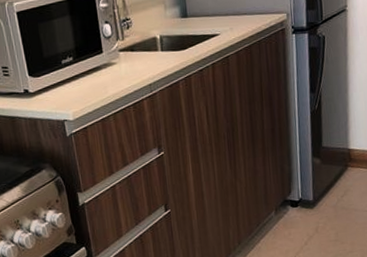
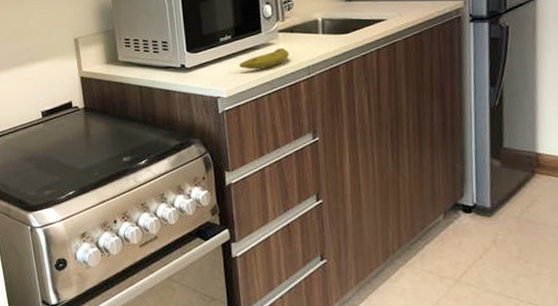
fruit: none [83,66,132,91] -> present [239,47,290,70]

